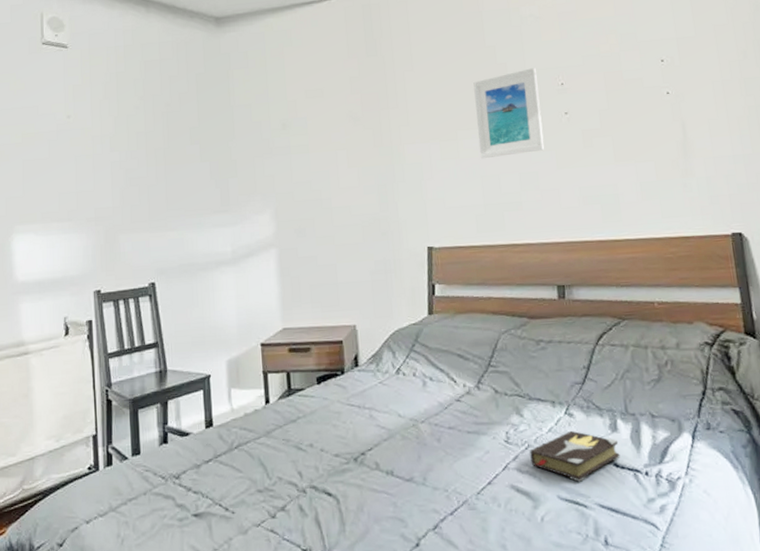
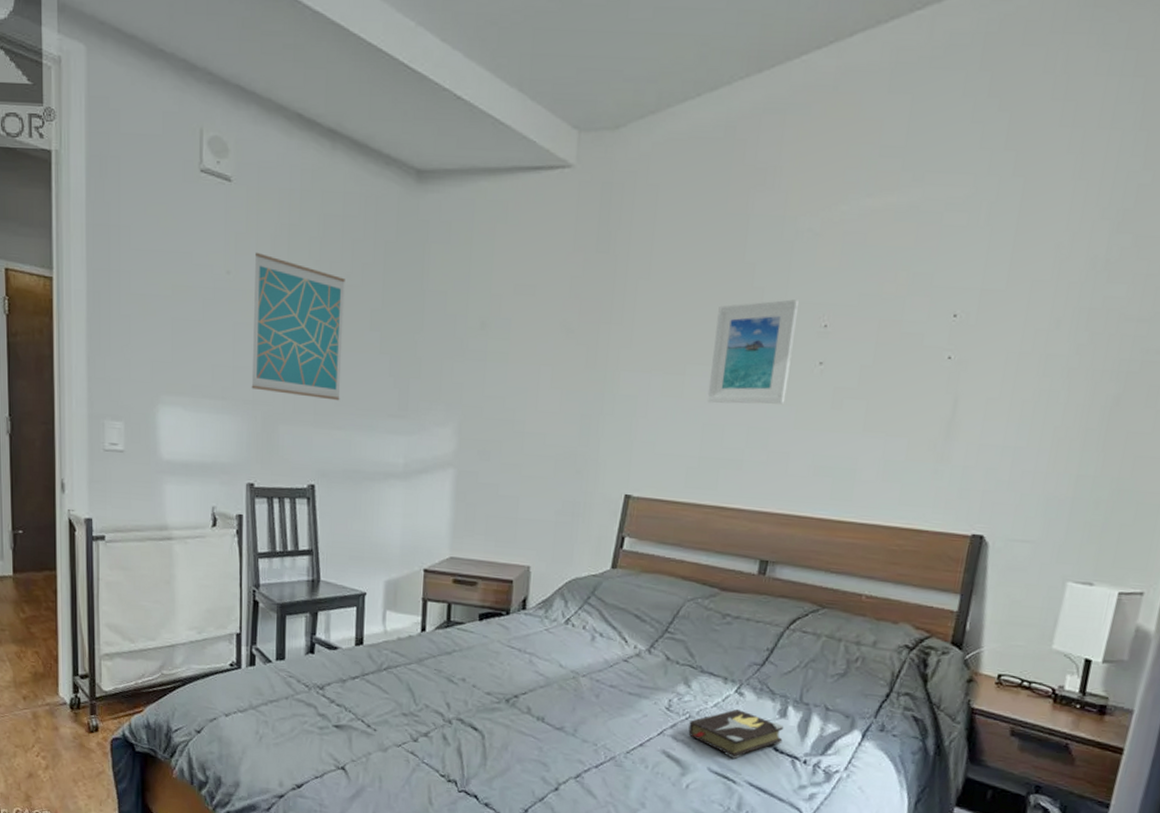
wall art: none [90,98,171,208] -> present [251,253,345,401]

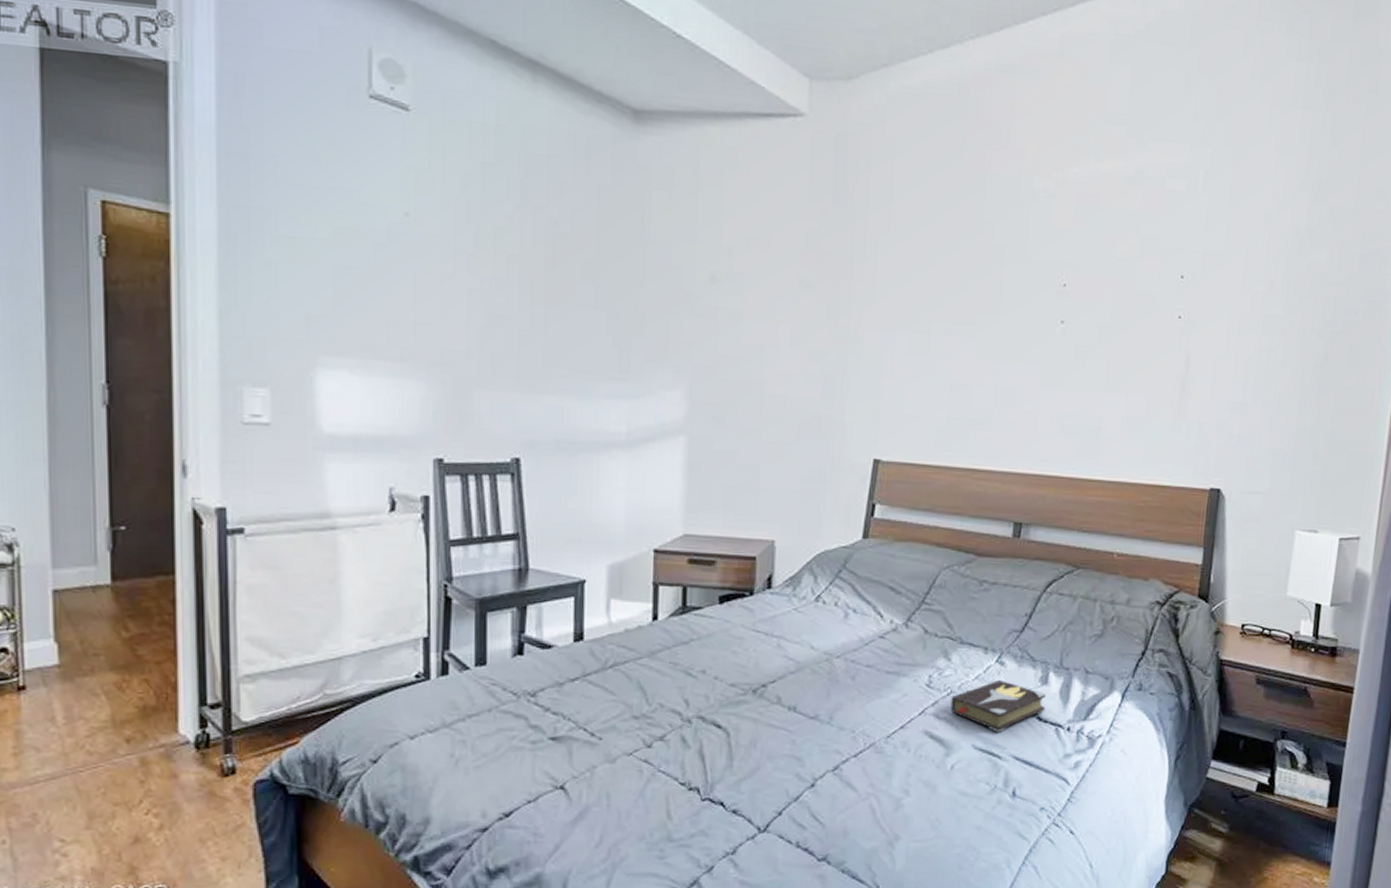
wall art: present [251,253,345,401] -> none [438,193,552,362]
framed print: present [706,299,800,404] -> none [953,258,1039,363]

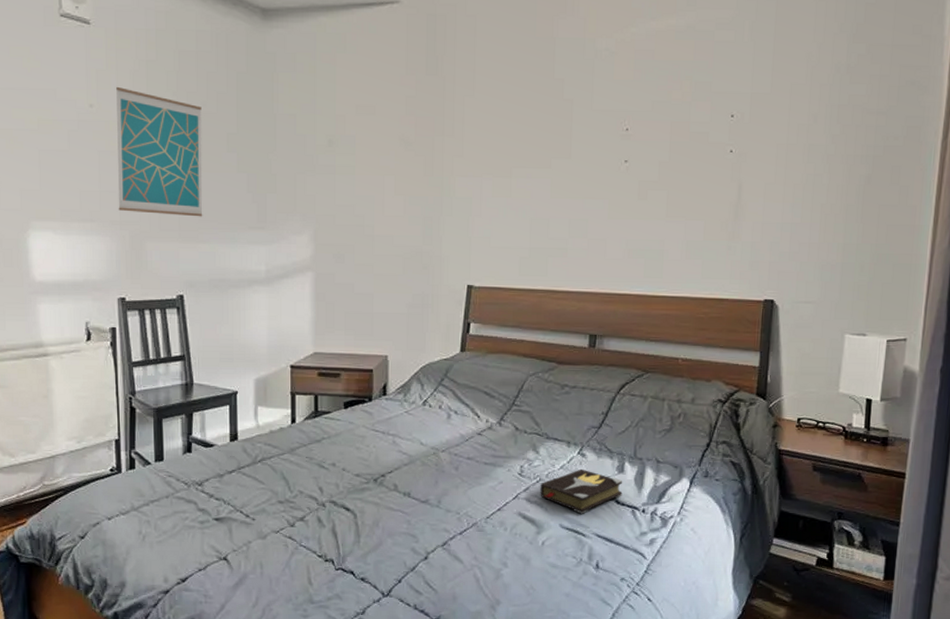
wall art: none [438,193,552,362] -> present [116,87,203,217]

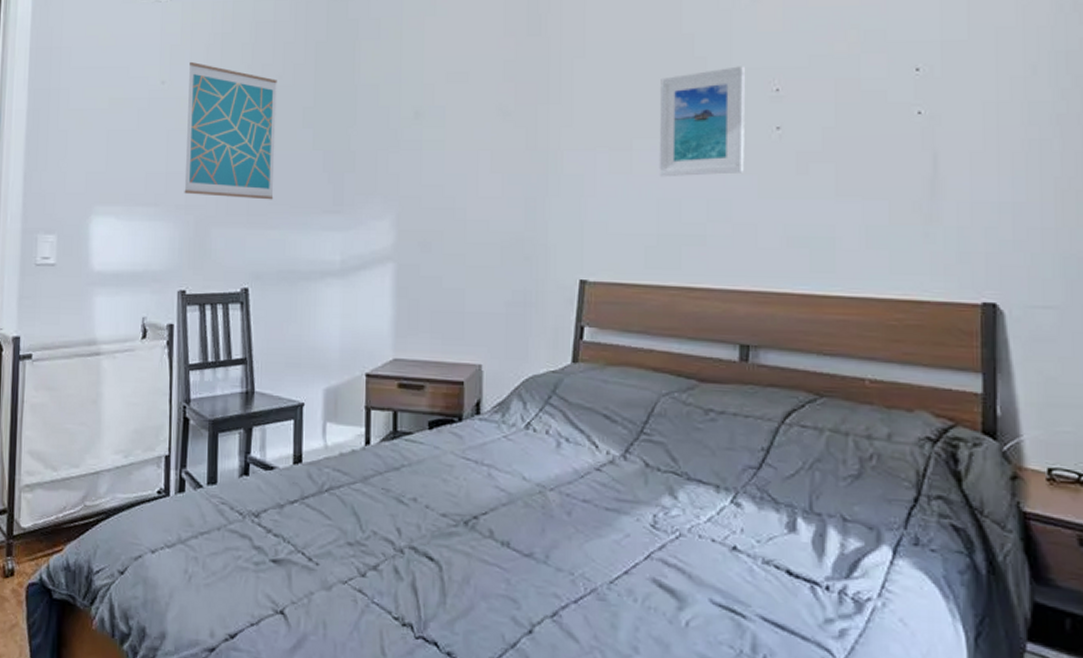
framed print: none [532,108,604,201] -> present [659,66,746,177]
hardback book: present [540,468,623,514] -> none [681,523,796,587]

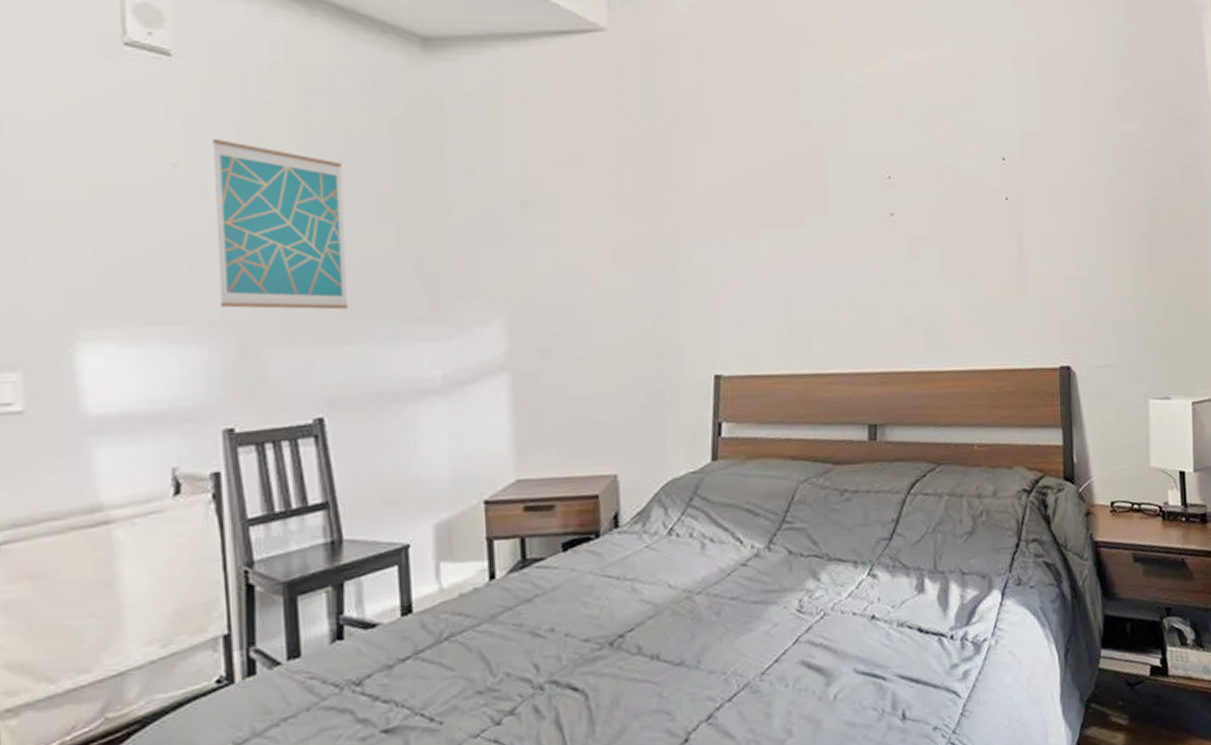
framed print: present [659,66,746,177] -> none [782,154,864,266]

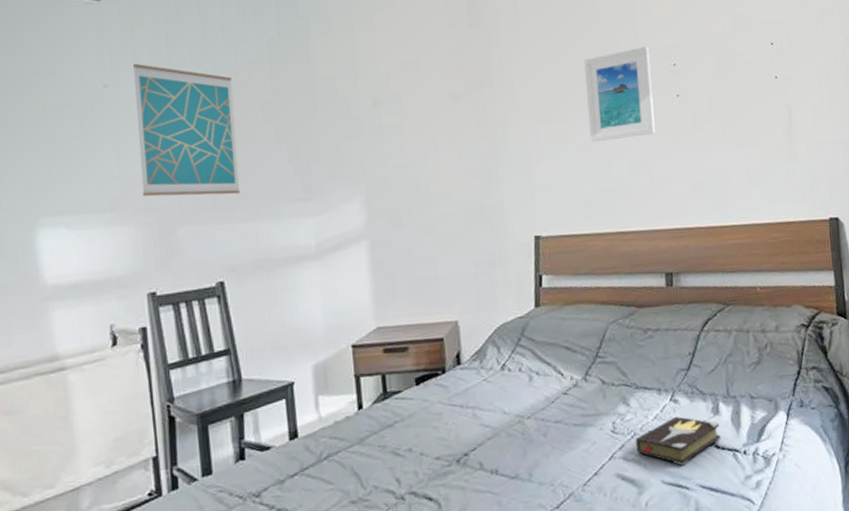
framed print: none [782,154,864,266] -> present [584,46,656,143]
hardback book: none [825,593,926,652] -> present [635,416,721,466]

